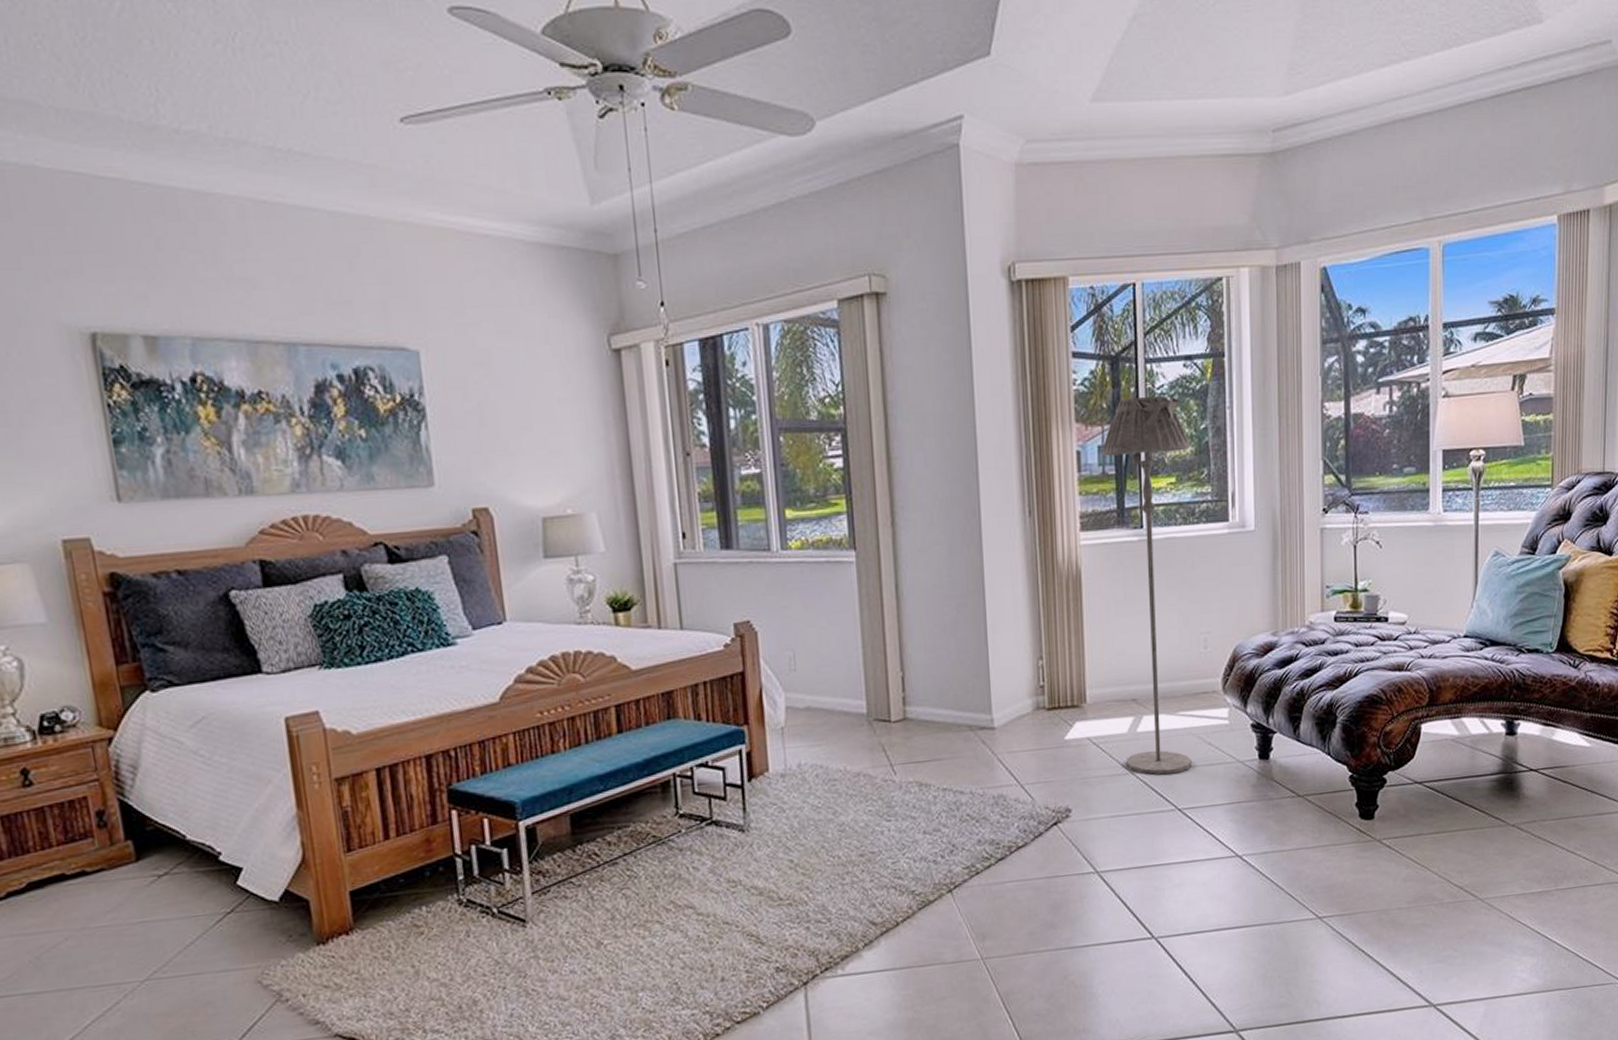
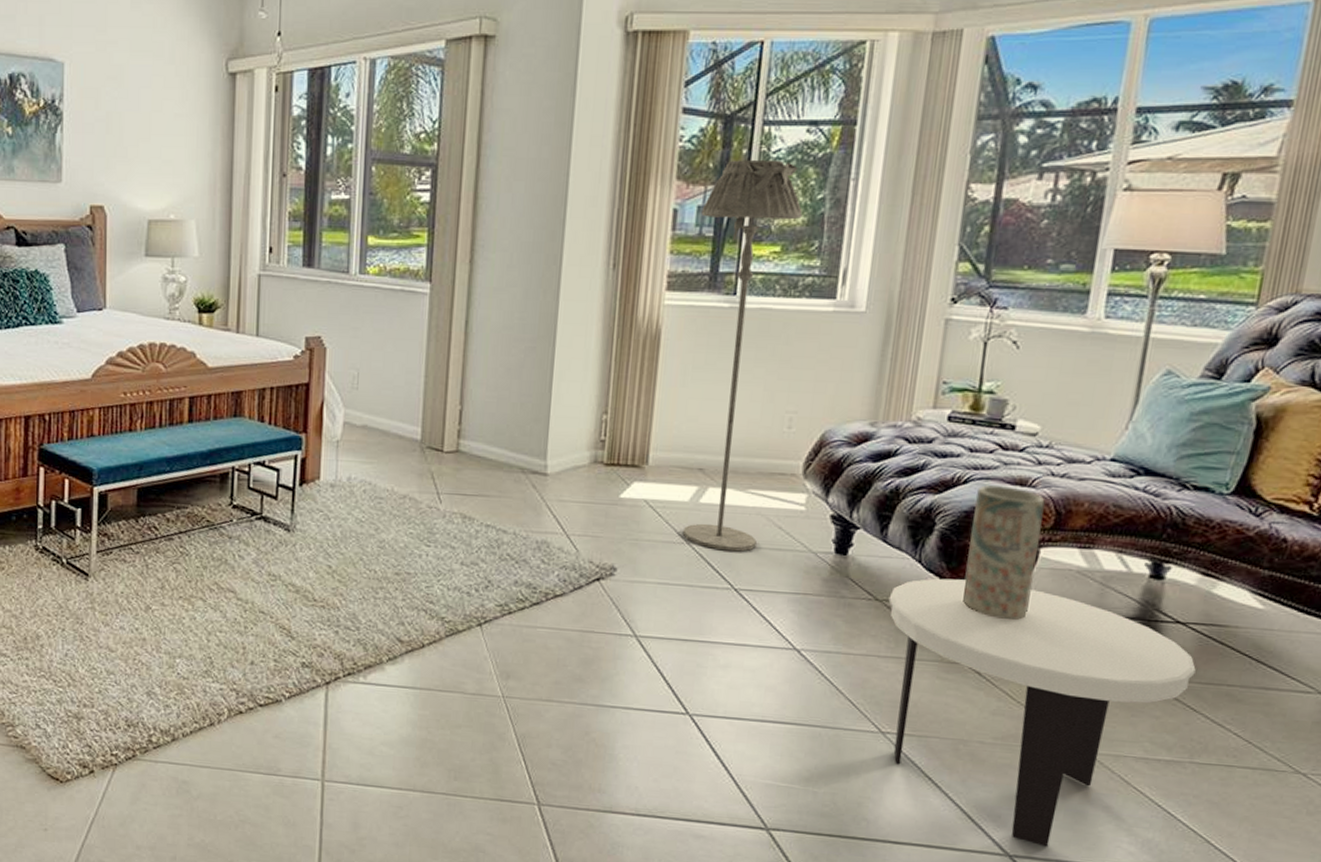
side table: none [1308,762,1549,991] -> present [888,578,1196,847]
vase: none [1366,673,1420,794] -> present [962,485,1045,620]

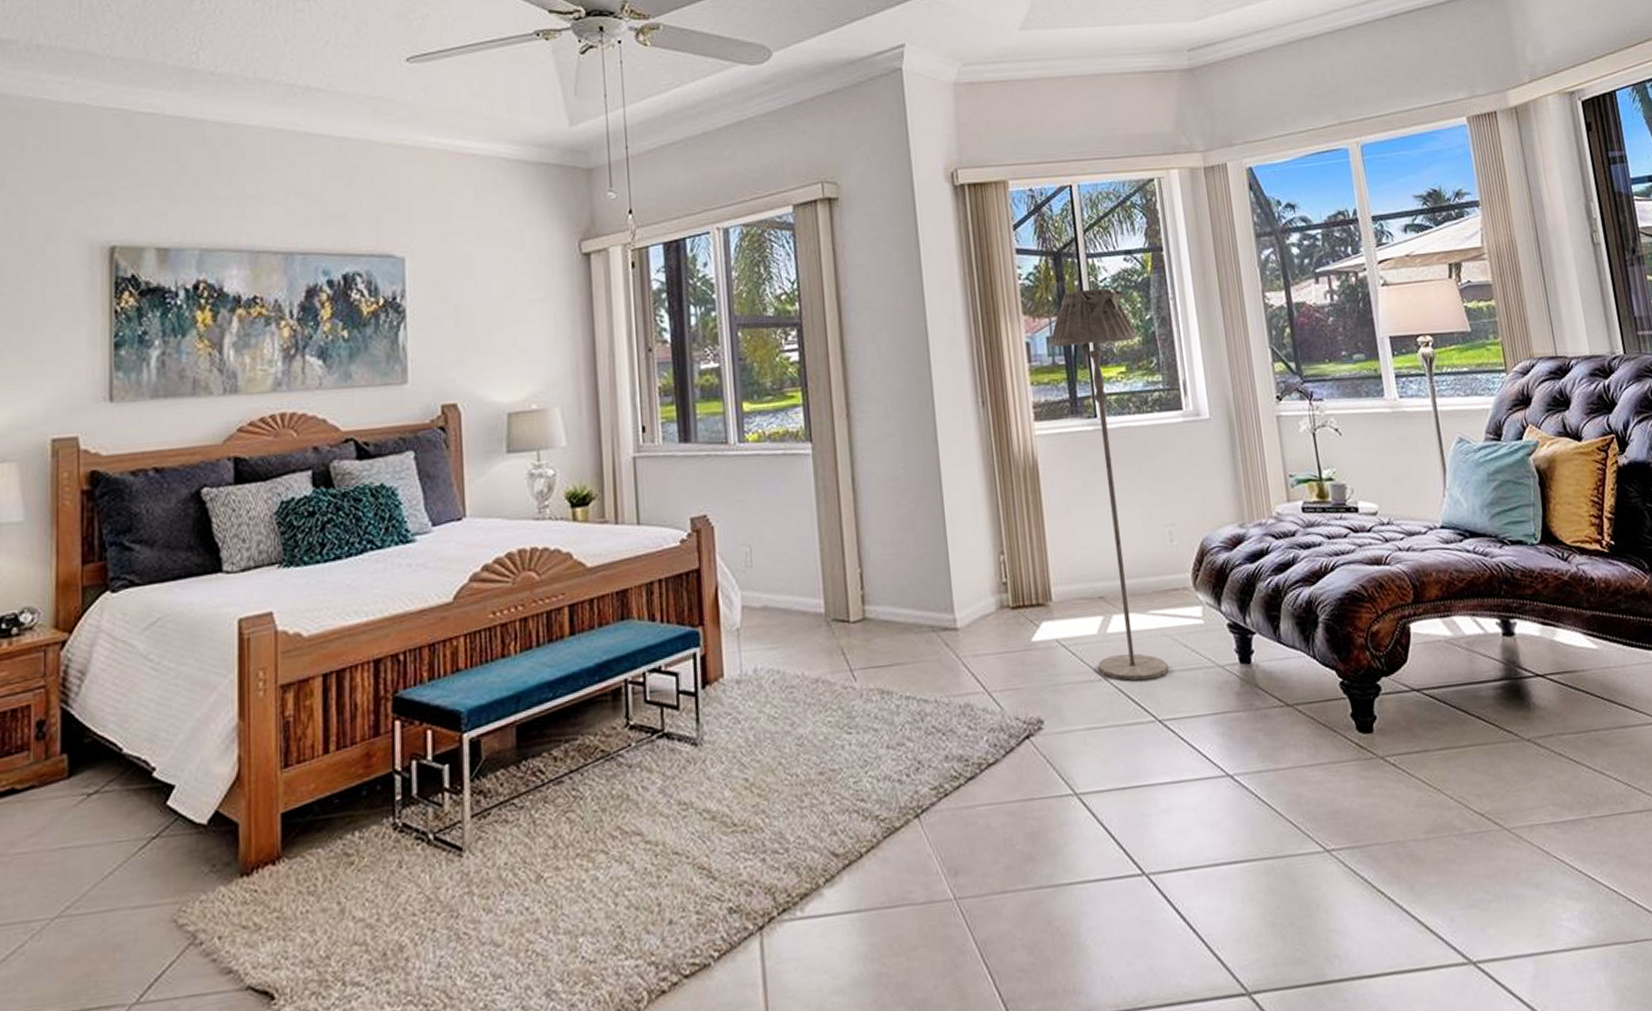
side table: present [888,578,1196,847] -> none [1297,666,1566,944]
vase: present [962,485,1045,620] -> none [1344,567,1417,703]

